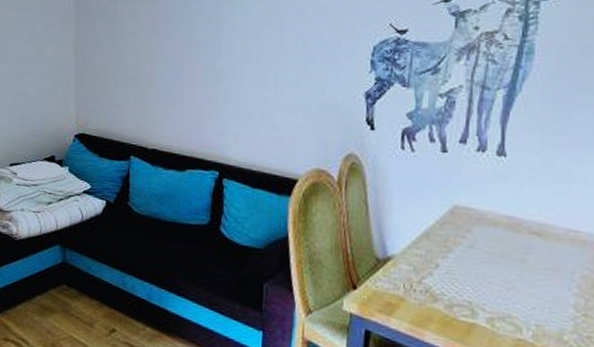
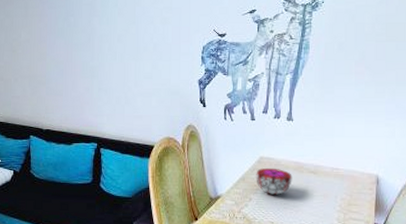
decorative bowl: none [446,221,503,263] -> present [256,167,292,195]

